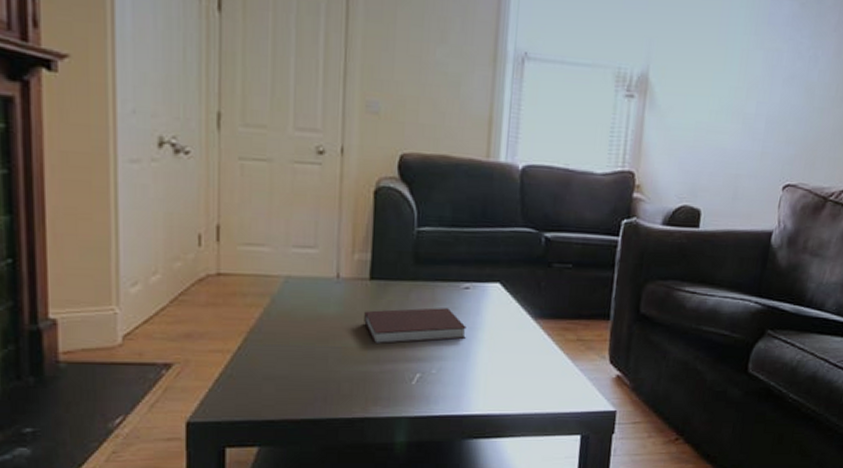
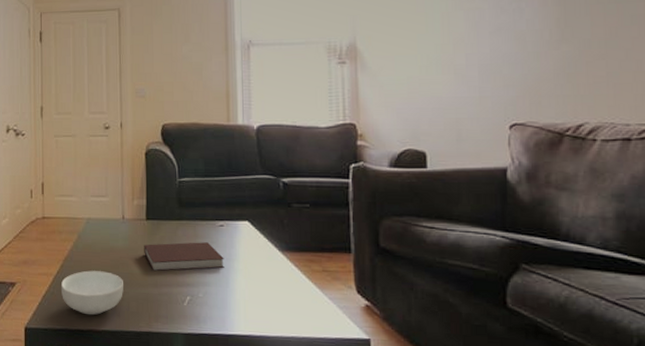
cereal bowl: none [242,345,333,402] -> present [60,270,123,316]

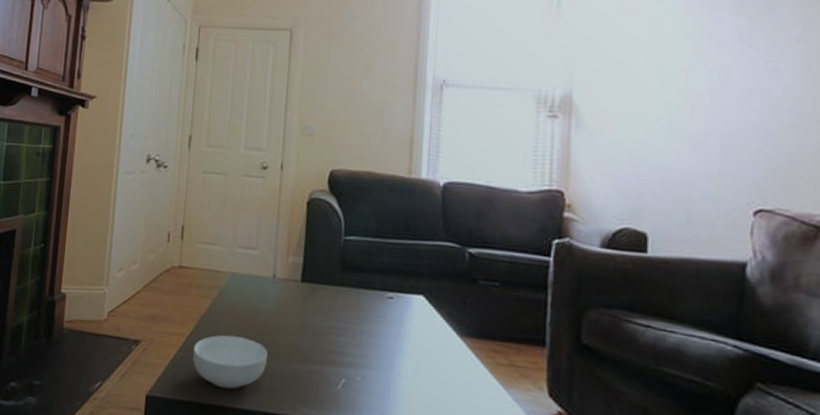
notebook: present [144,242,224,271] -> none [295,311,390,350]

